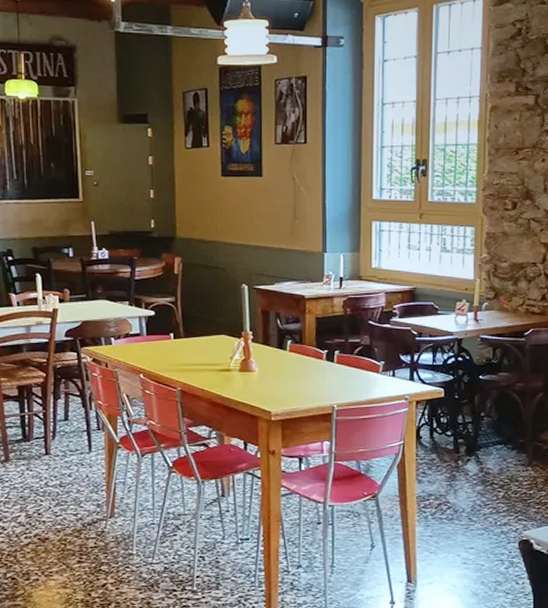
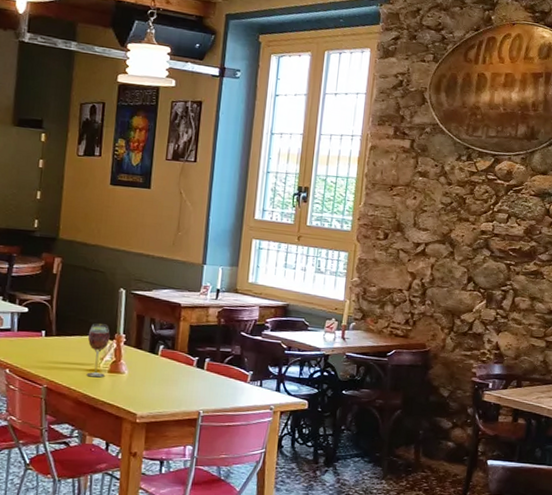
wineglass: none [215,321,237,377] -> present [86,322,110,378]

